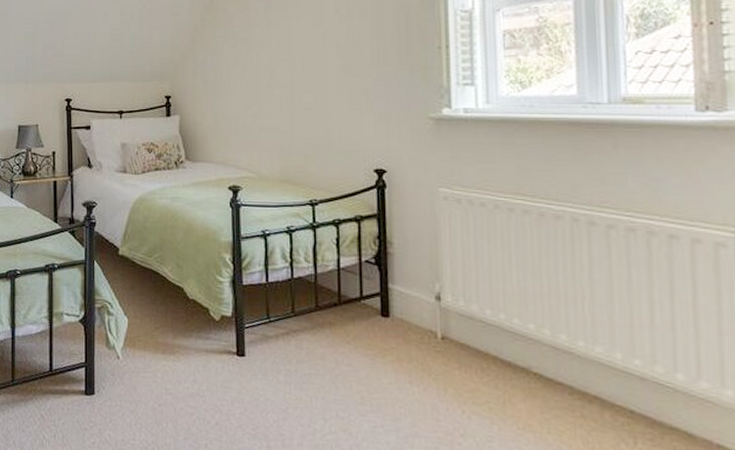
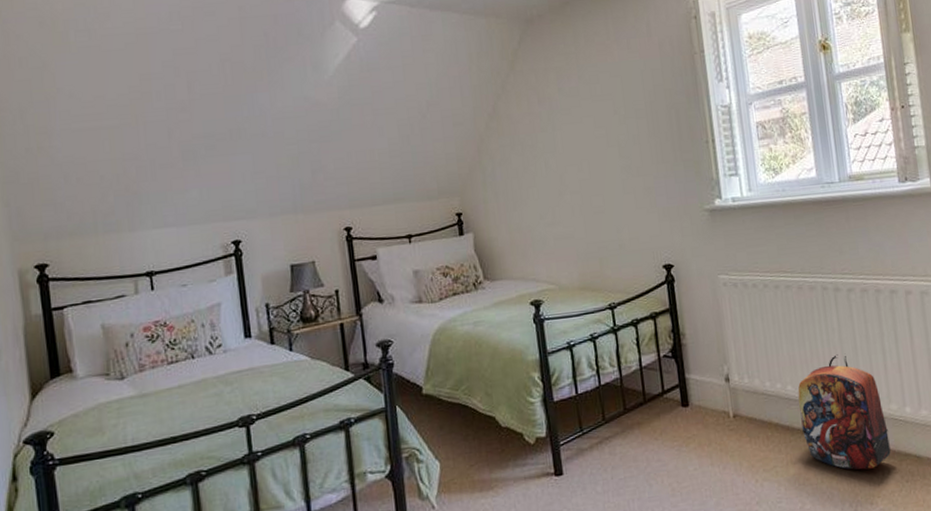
backpack: none [526,295,649,434] -> present [797,353,891,470]

